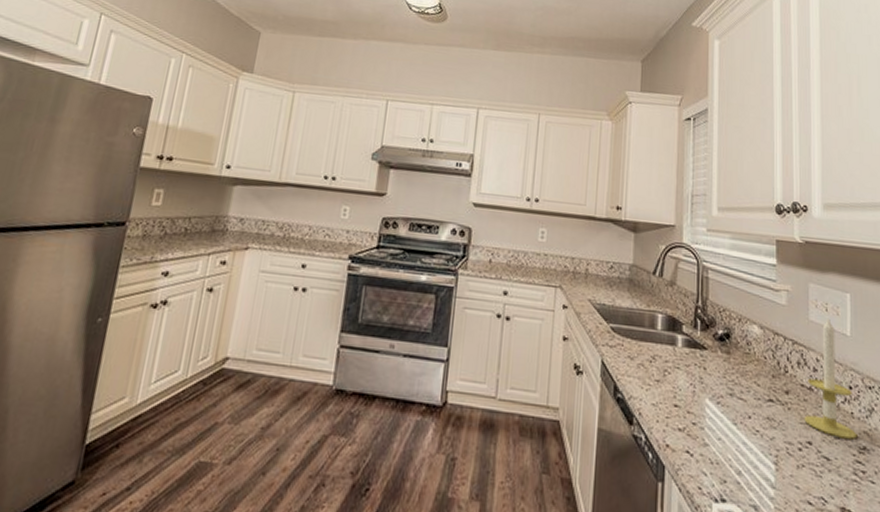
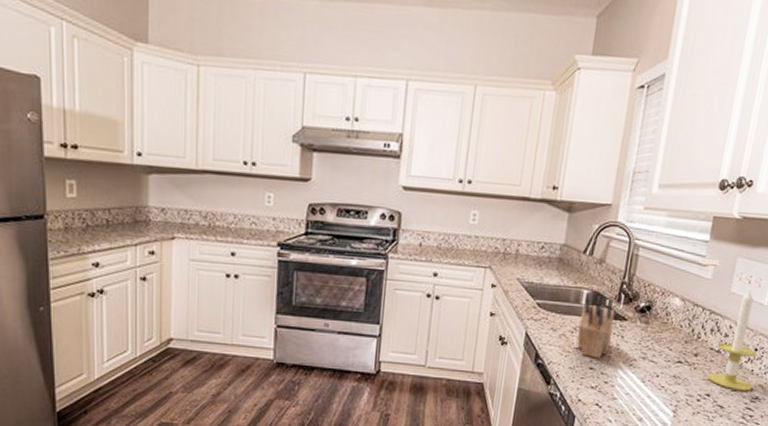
knife block: none [656,316,693,394] -> present [577,292,615,359]

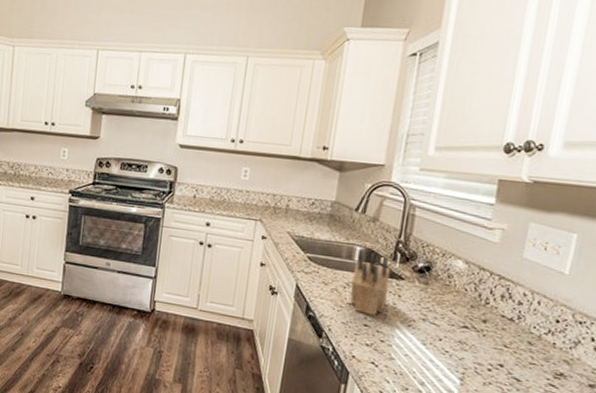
candle: present [707,289,757,391] -> none [498,256,559,366]

